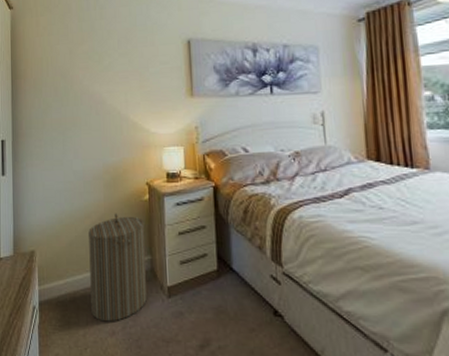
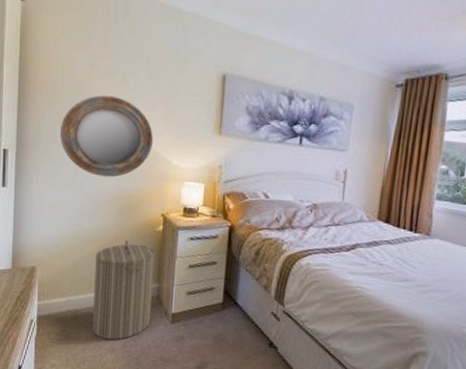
home mirror: none [49,77,131,154] -> present [60,95,153,178]

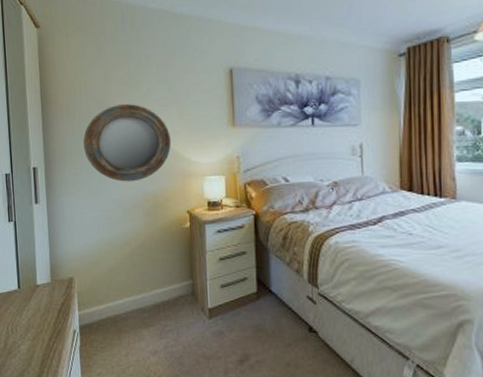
laundry hamper: present [92,240,156,340] -> none [129,240,188,343]

